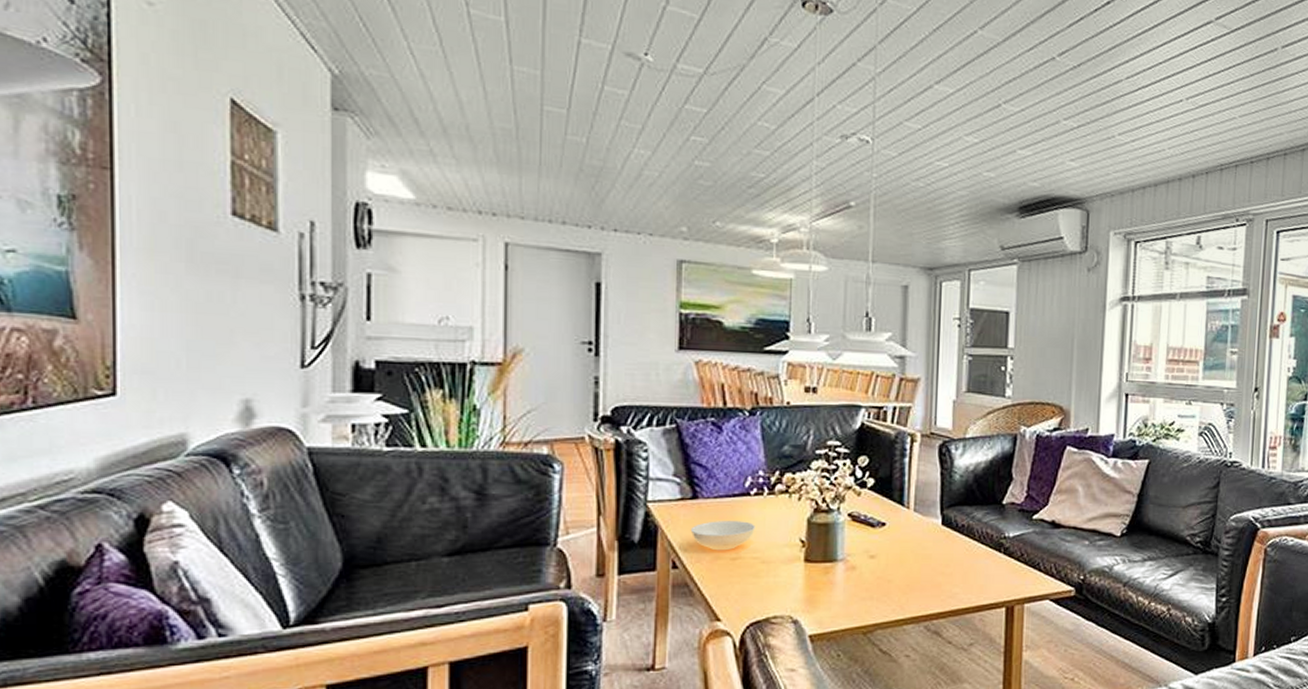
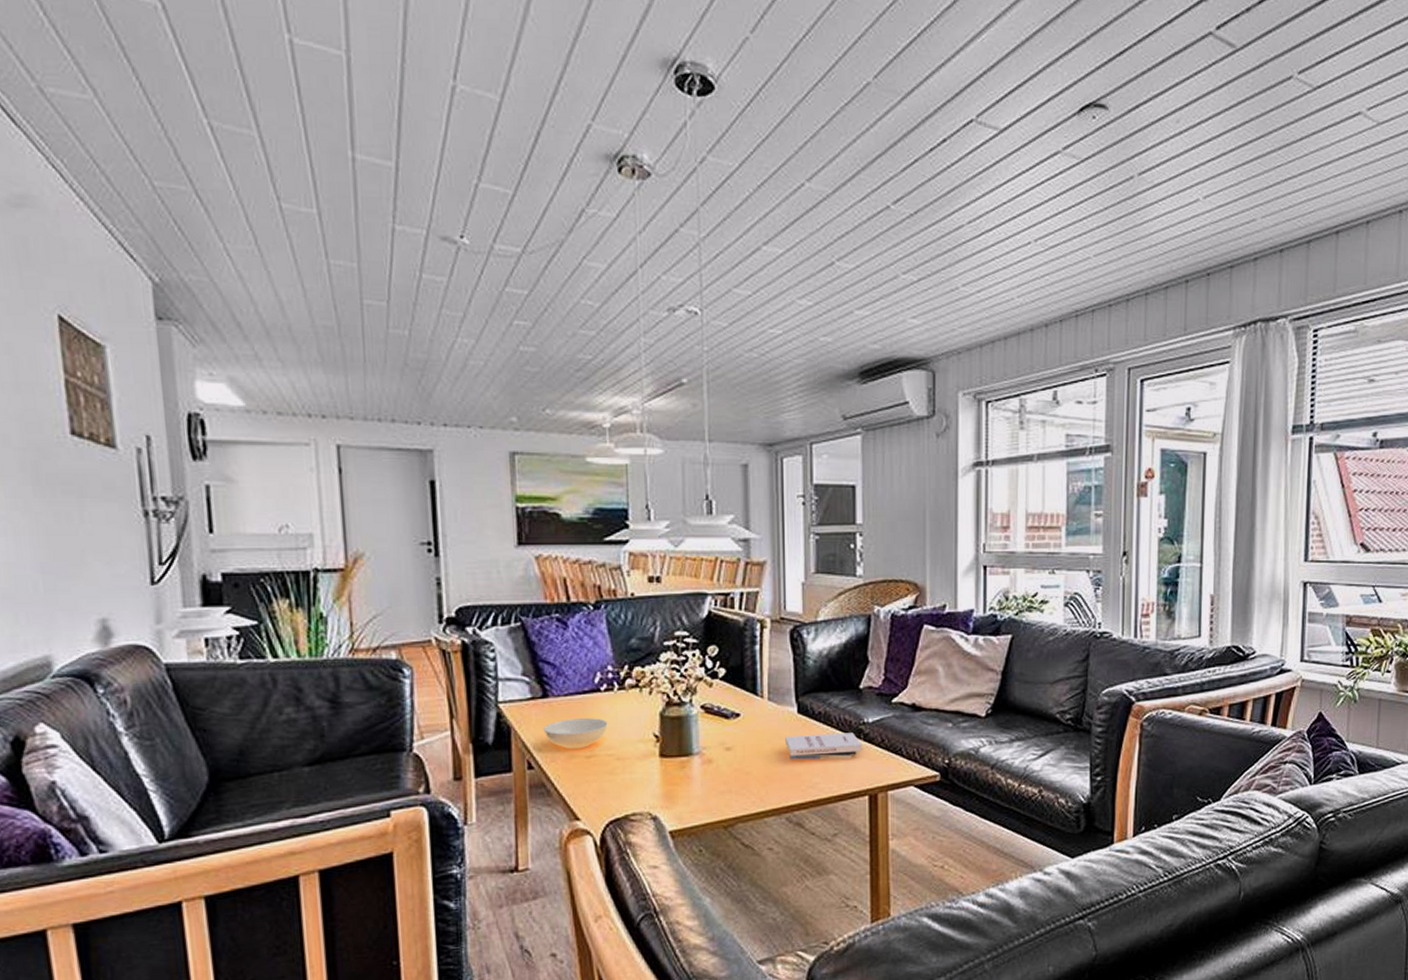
books: none [928,546,1002,571] -> present [785,732,862,760]

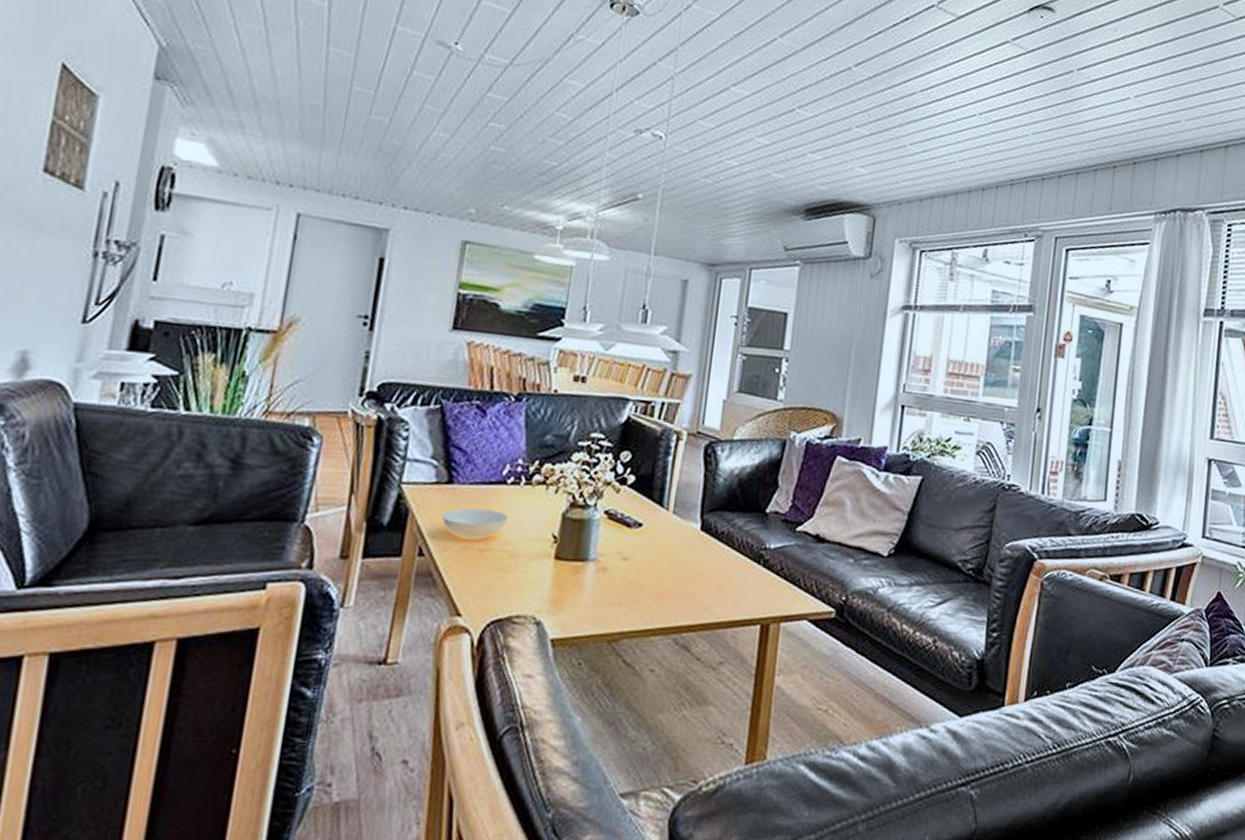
books: present [785,732,862,760] -> none [683,552,761,584]

